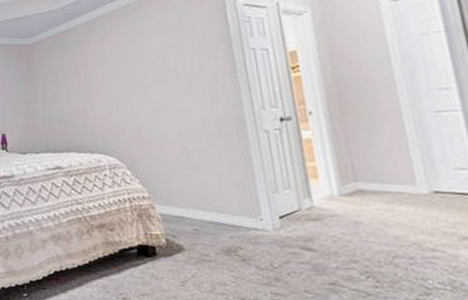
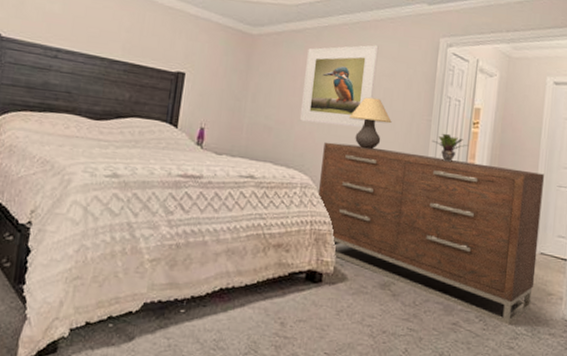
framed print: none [83,20,164,109] -> present [299,45,379,129]
dresser: none [123,102,440,280] -> present [317,142,544,325]
table lamp: none [142,69,191,120] -> present [349,97,392,150]
potted plant: none [245,85,293,114] -> present [432,133,469,162]

